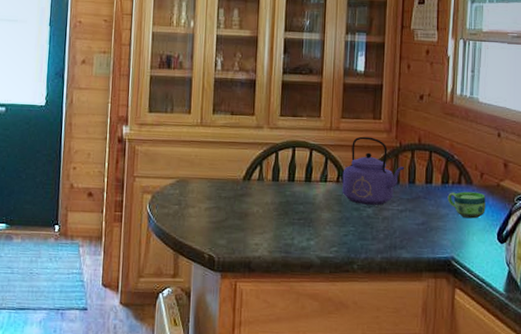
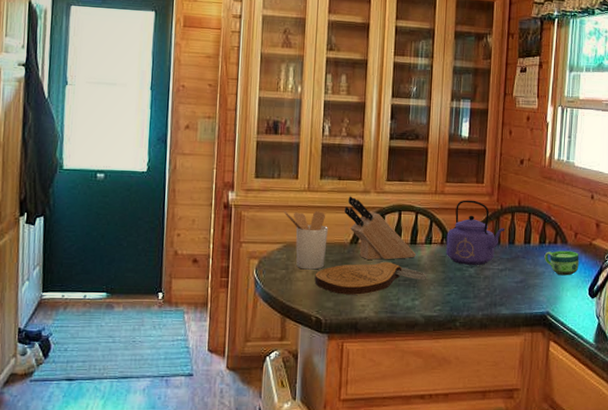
utensil holder: none [176,145,221,206] -> present [283,210,328,270]
cutting board: none [207,199,323,233] -> present [314,261,428,295]
knife block: none [237,131,311,198] -> present [344,196,416,260]

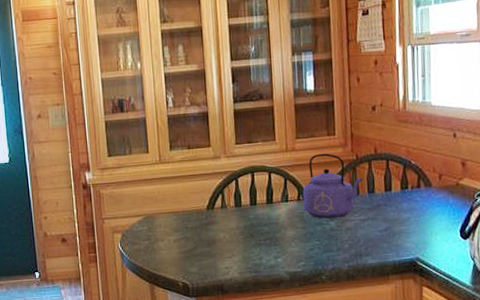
utensil holder: present [283,210,328,270] -> none [139,181,185,239]
cutting board: present [314,261,428,295] -> none [176,223,288,259]
knife block: present [344,196,416,260] -> none [197,163,273,223]
cup: present [544,250,579,276] -> none [408,193,447,220]

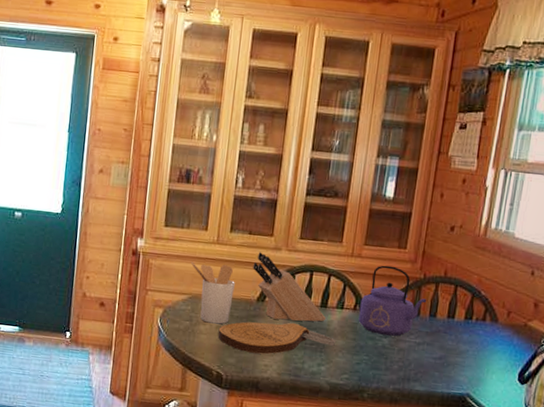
utensil holder: none [139,181,185,239] -> present [190,261,235,324]
cutting board: none [176,223,288,259] -> present [218,322,336,355]
knife block: none [197,163,273,223] -> present [253,252,326,322]

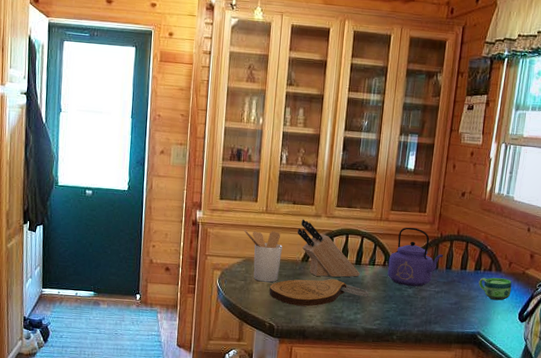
cup: none [469,328,511,358] -> present [478,277,512,301]

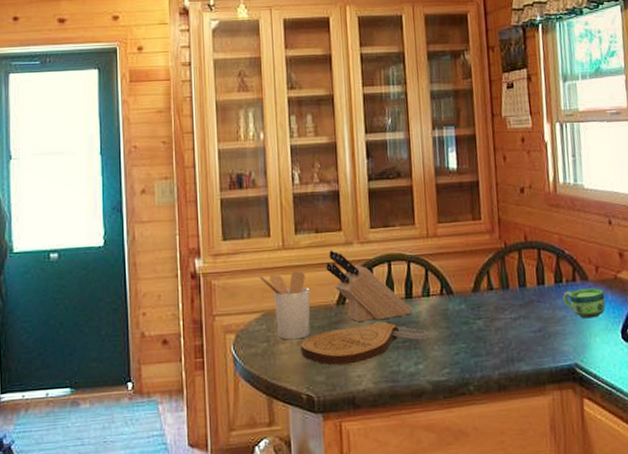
kettle: present [387,227,444,287] -> none [446,240,513,317]

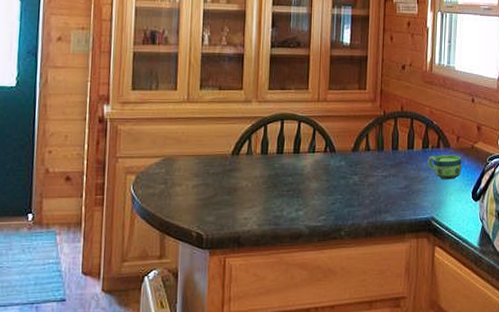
utensil holder: present [257,270,311,340] -> none [162,122,209,183]
cutting board: present [300,321,430,366] -> none [195,172,311,208]
knife block: present [326,250,413,322] -> none [225,106,299,171]

